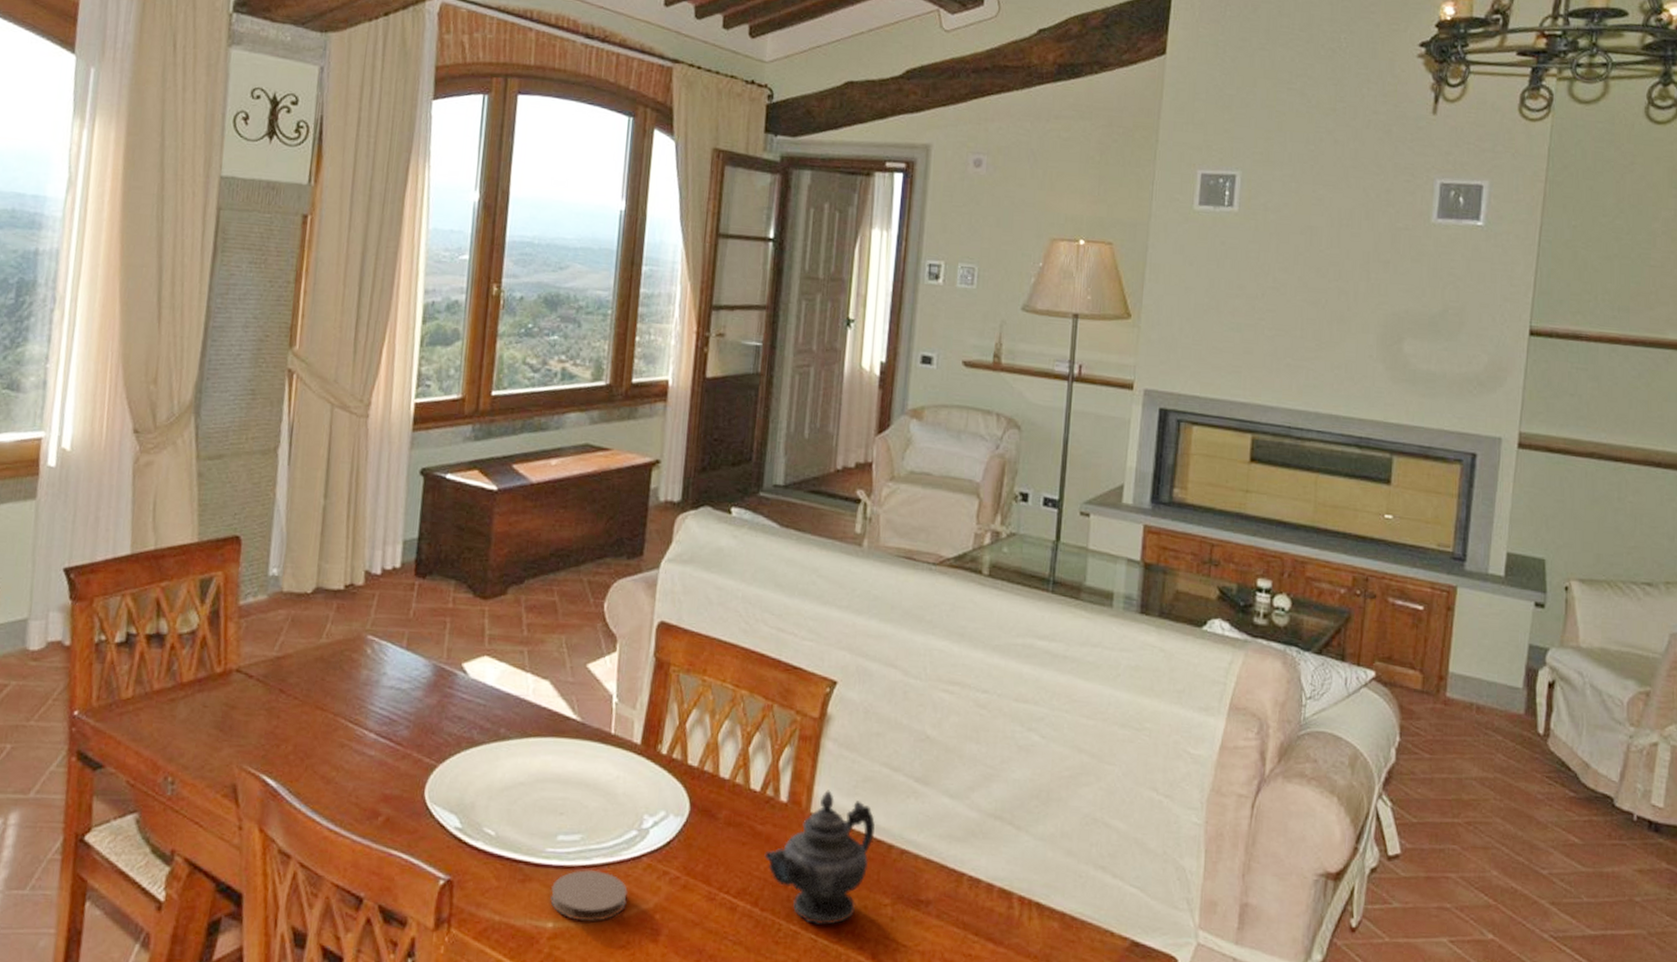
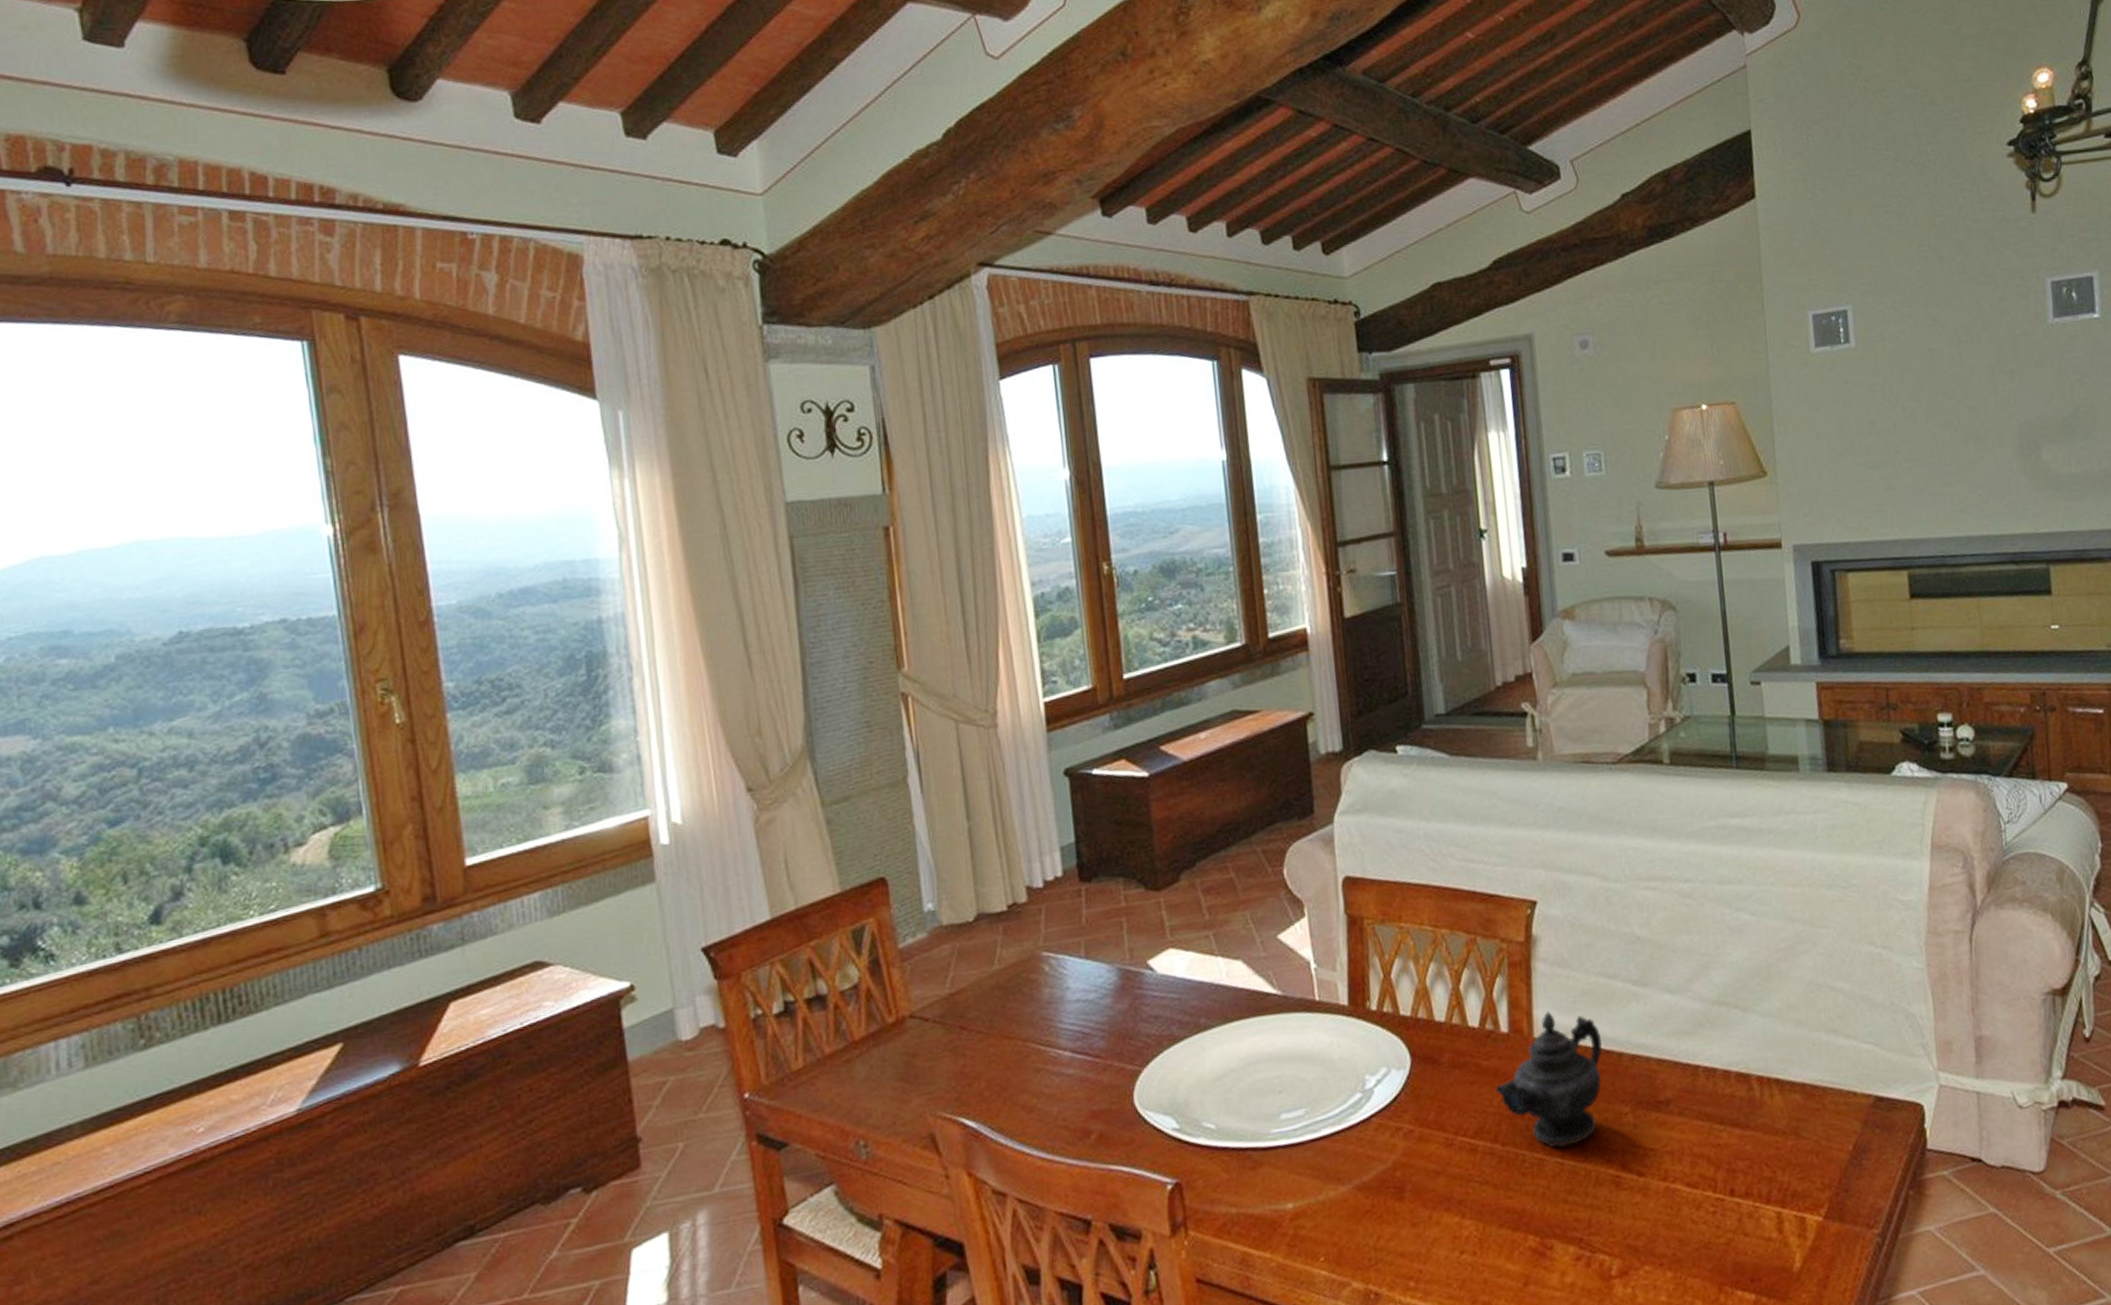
coaster: present [550,869,628,921] -> none [1284,1140,1364,1196]

